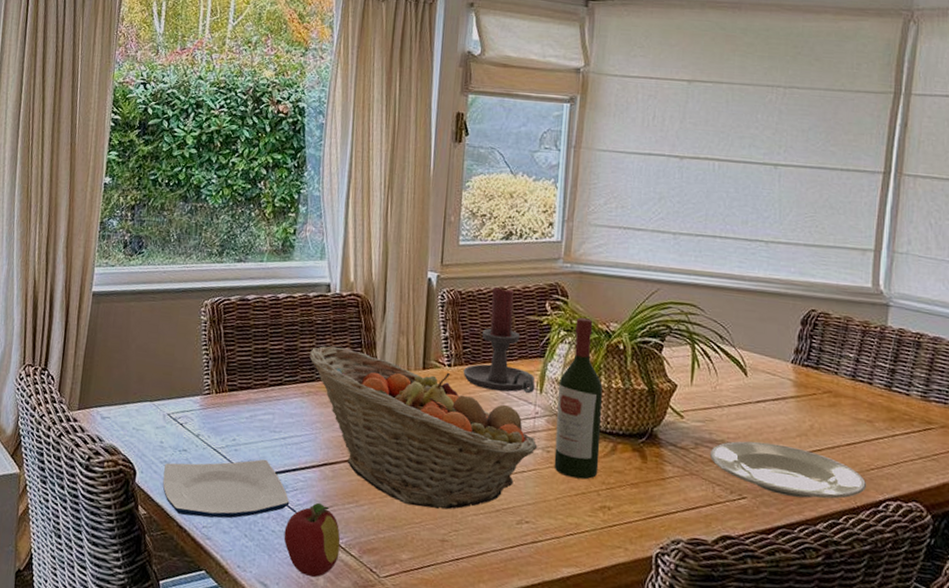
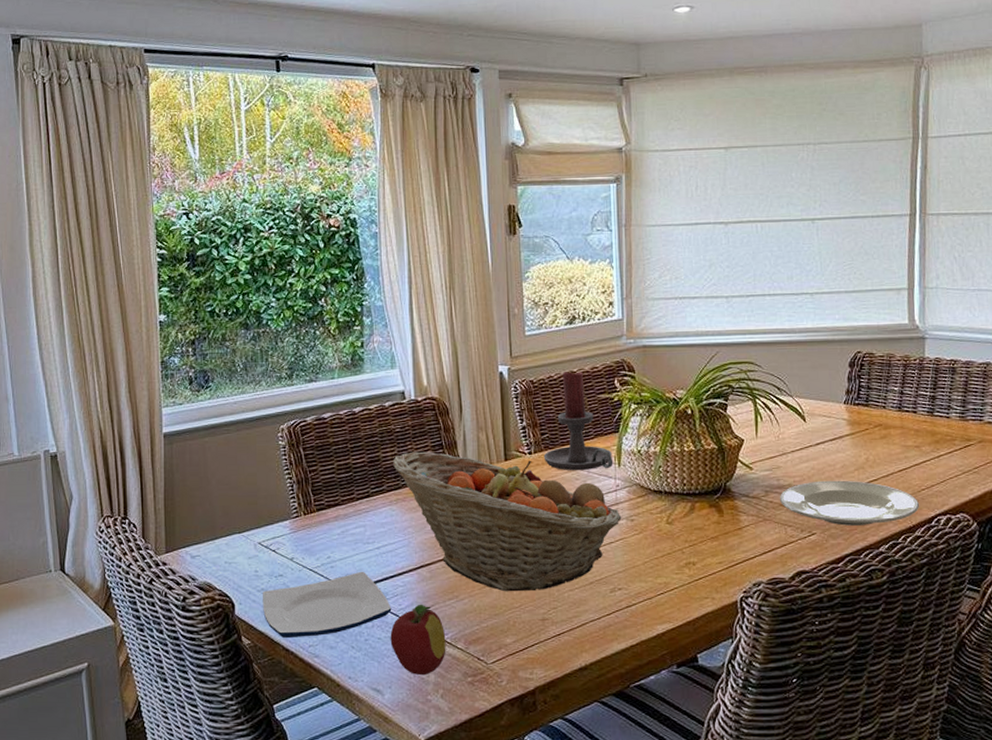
wine bottle: present [554,317,603,480] -> none [634,389,680,541]

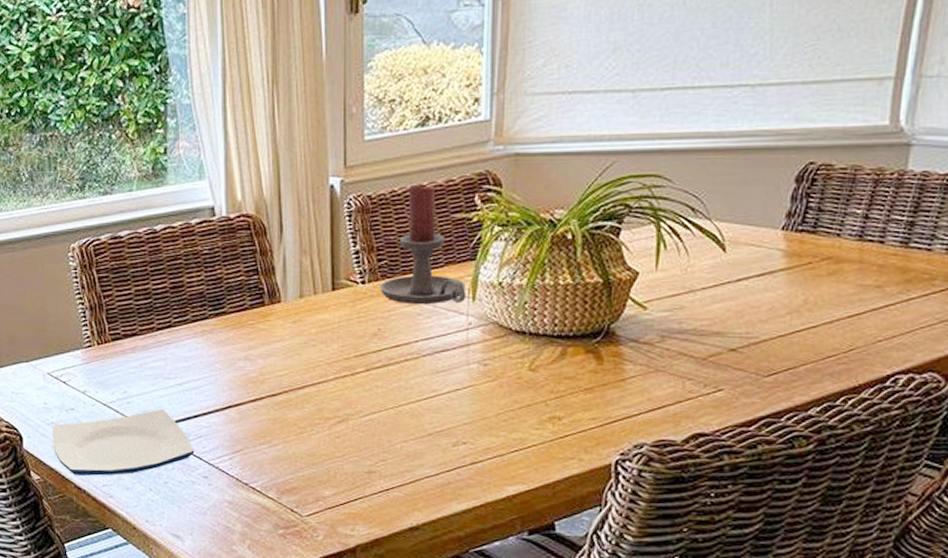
apple: present [390,604,446,675] -> none [192,447,255,523]
fruit basket: present [393,451,622,592] -> none [199,277,473,440]
plate: present [779,480,920,526] -> none [678,325,872,382]

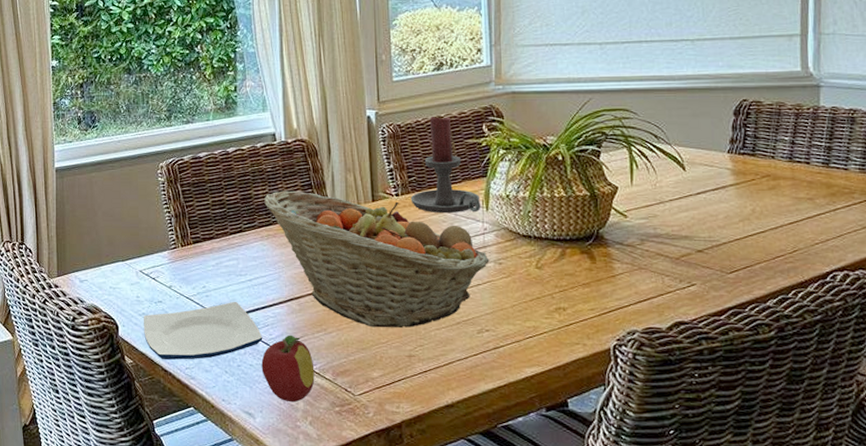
apple: none [192,447,255,523] -> present [261,335,315,402]
fruit basket: none [199,277,473,440] -> present [264,190,490,328]

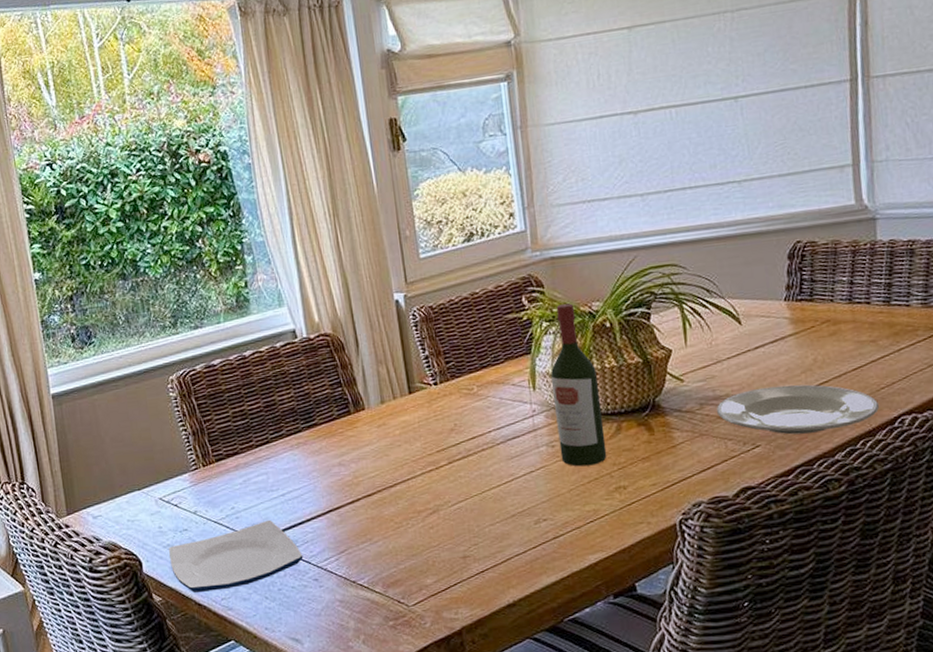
apple: present [261,335,315,402] -> none [304,549,364,622]
fruit basket: present [264,190,490,328] -> none [290,391,541,531]
candle holder: present [410,116,481,213] -> none [450,291,528,399]
wine bottle: none [503,135,550,285] -> present [550,303,607,467]
plate: none [656,231,813,278] -> present [716,384,880,435]

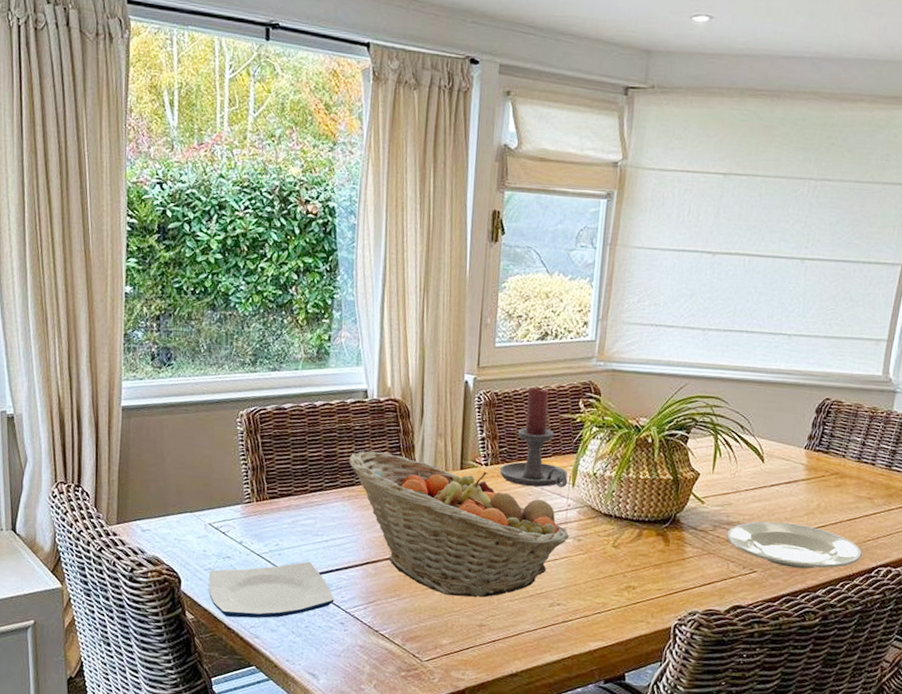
fruit basket: none [290,391,541,531] -> present [349,451,569,598]
candle holder: none [450,291,528,399] -> present [499,387,568,487]
wine bottle: present [550,303,607,467] -> none [584,414,631,564]

